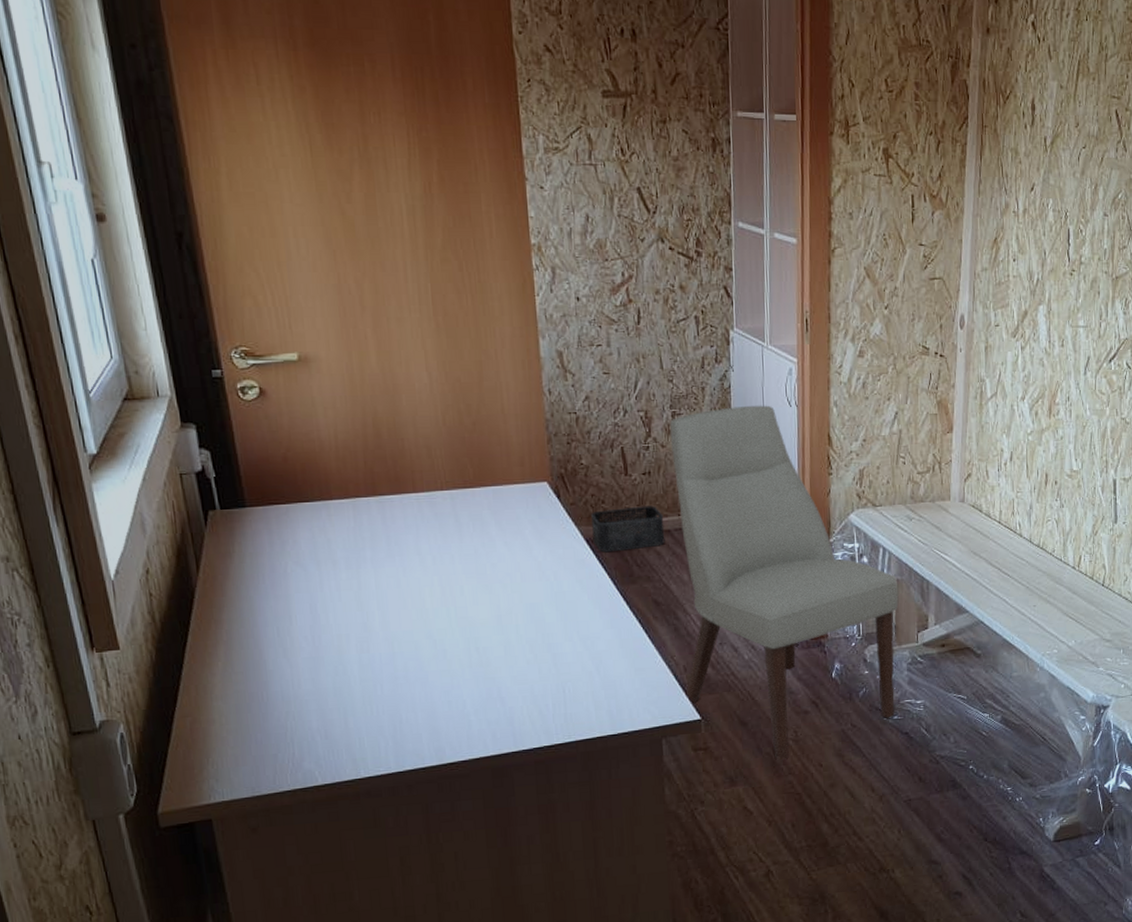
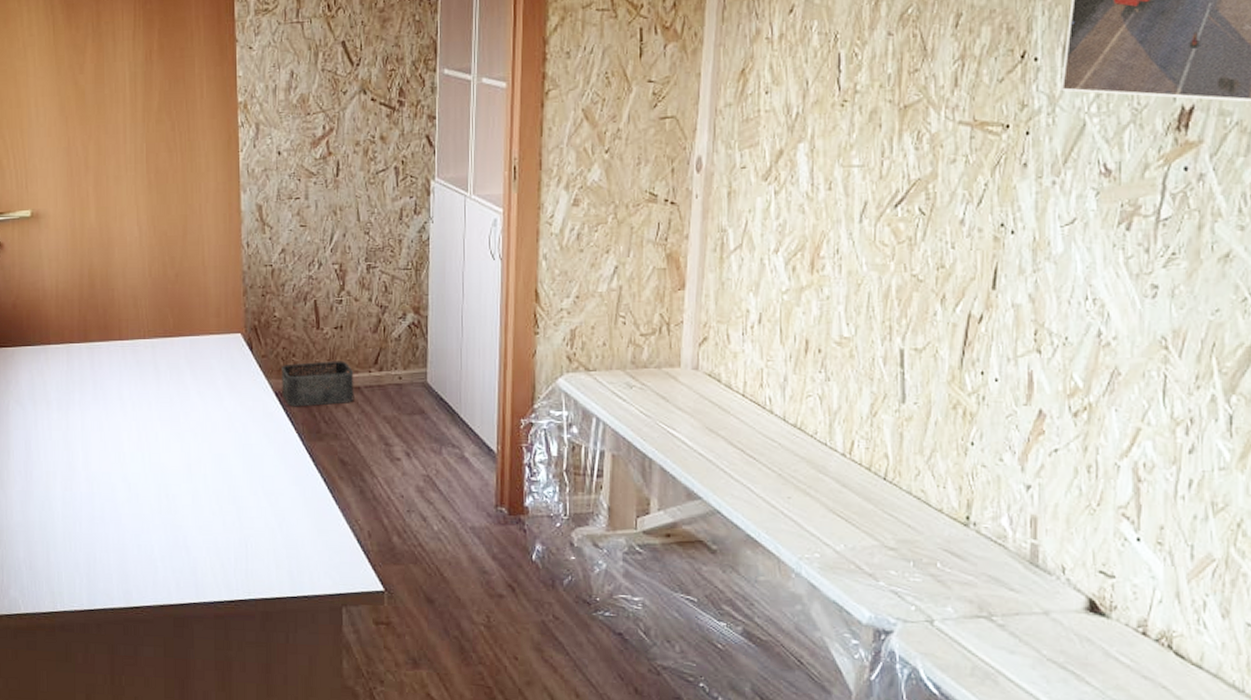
chair: present [669,405,899,761] -> none [364,258,614,648]

